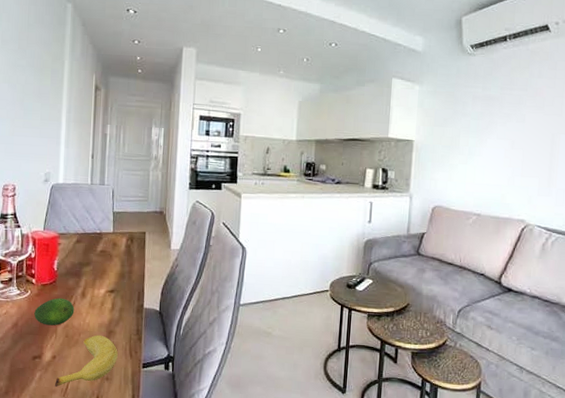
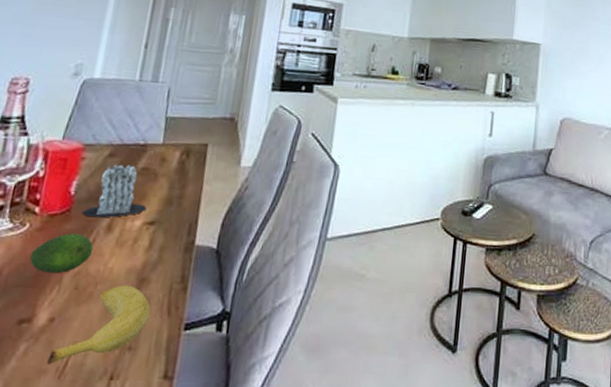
candle: none [64,248,107,287] -> present [82,164,146,218]

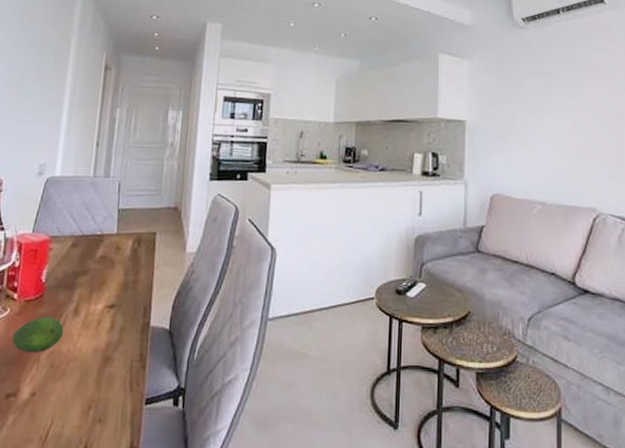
banana: present [47,284,151,364] -> none [32,363,115,434]
candle: present [82,164,146,218] -> none [53,253,106,303]

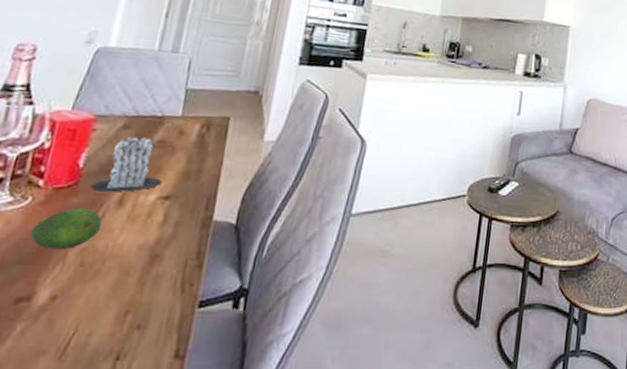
candle: none [53,253,106,303] -> present [91,136,162,192]

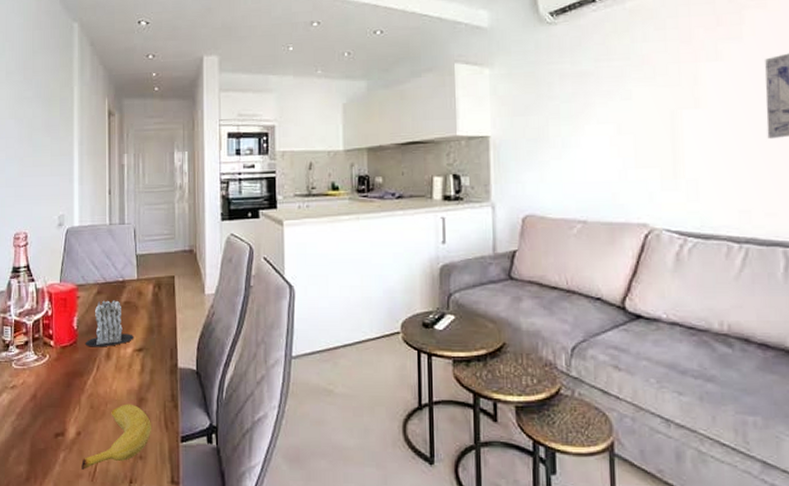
fruit: present [31,207,103,250] -> none [54,361,99,396]
banana: none [47,261,163,345] -> present [81,404,151,470]

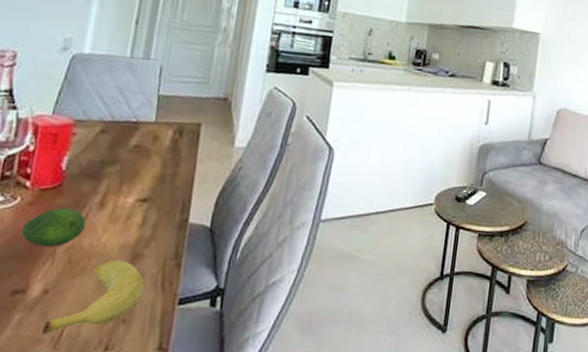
fruit: none [54,361,99,396] -> present [22,208,86,247]
candle: present [86,300,133,347] -> none [74,141,139,194]

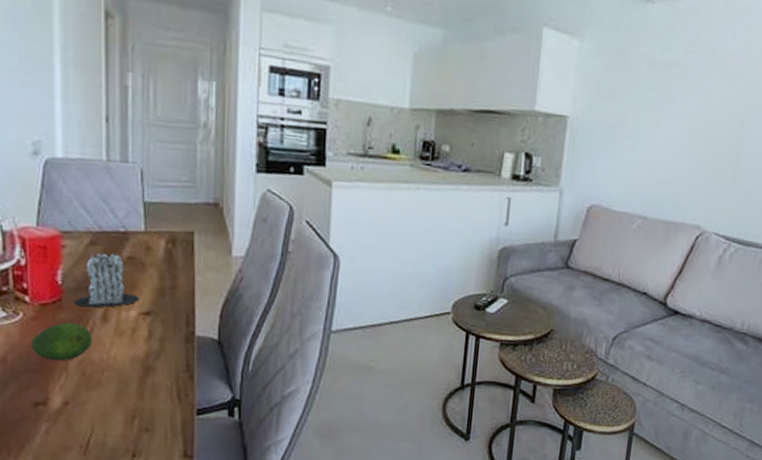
banana: present [42,259,145,334] -> none [70,372,160,442]
candle: none [74,141,139,194] -> present [74,253,139,308]

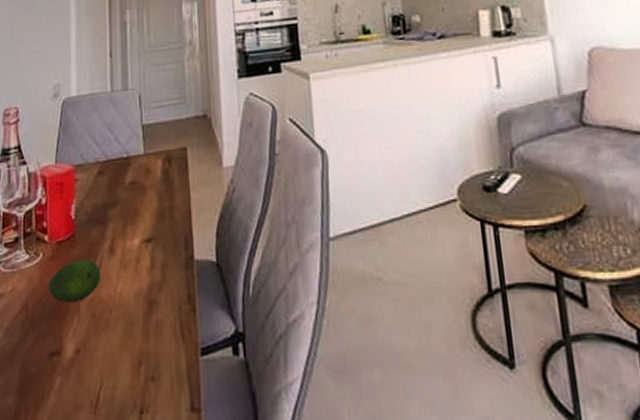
candle: present [74,253,139,308] -> none [85,181,141,241]

